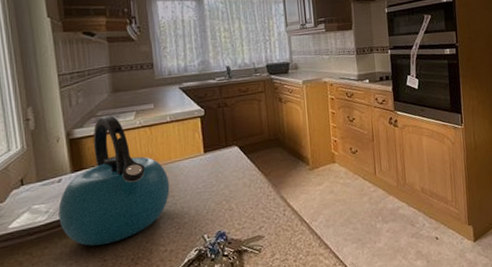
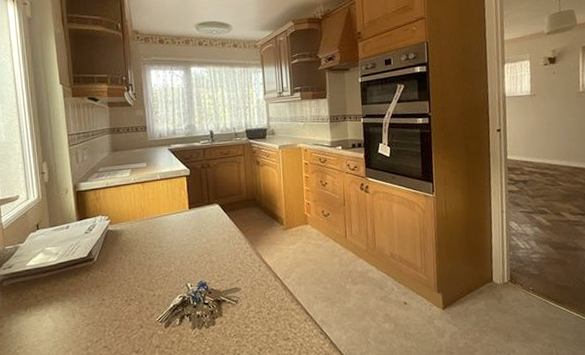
kettle: present [58,115,170,246] -> none [66,172,159,286]

